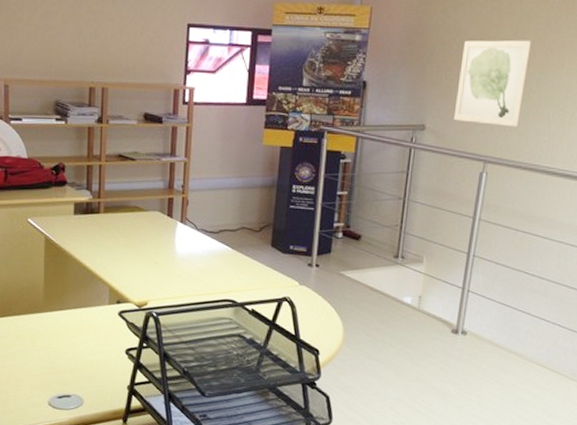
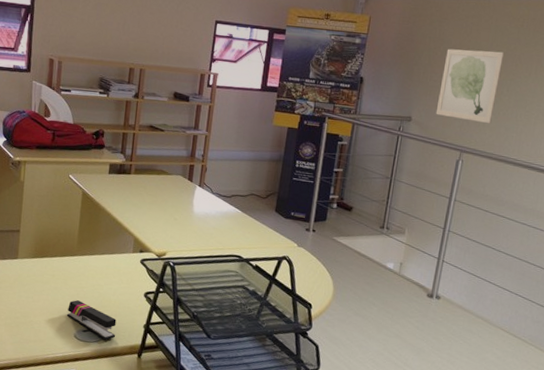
stapler: none [38,363,96,406] -> present [67,300,116,340]

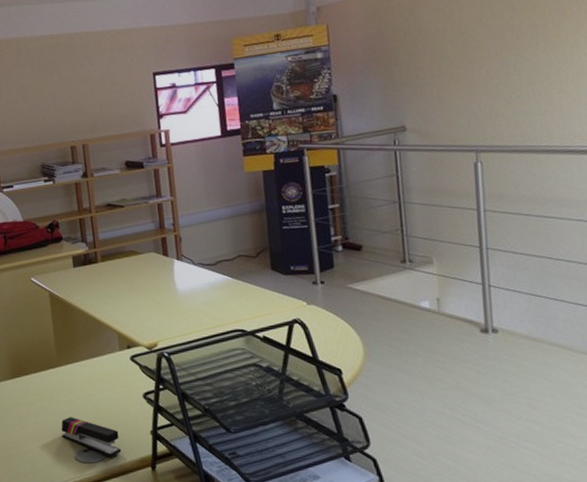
wall art: present [435,48,505,124] -> none [427,25,505,117]

